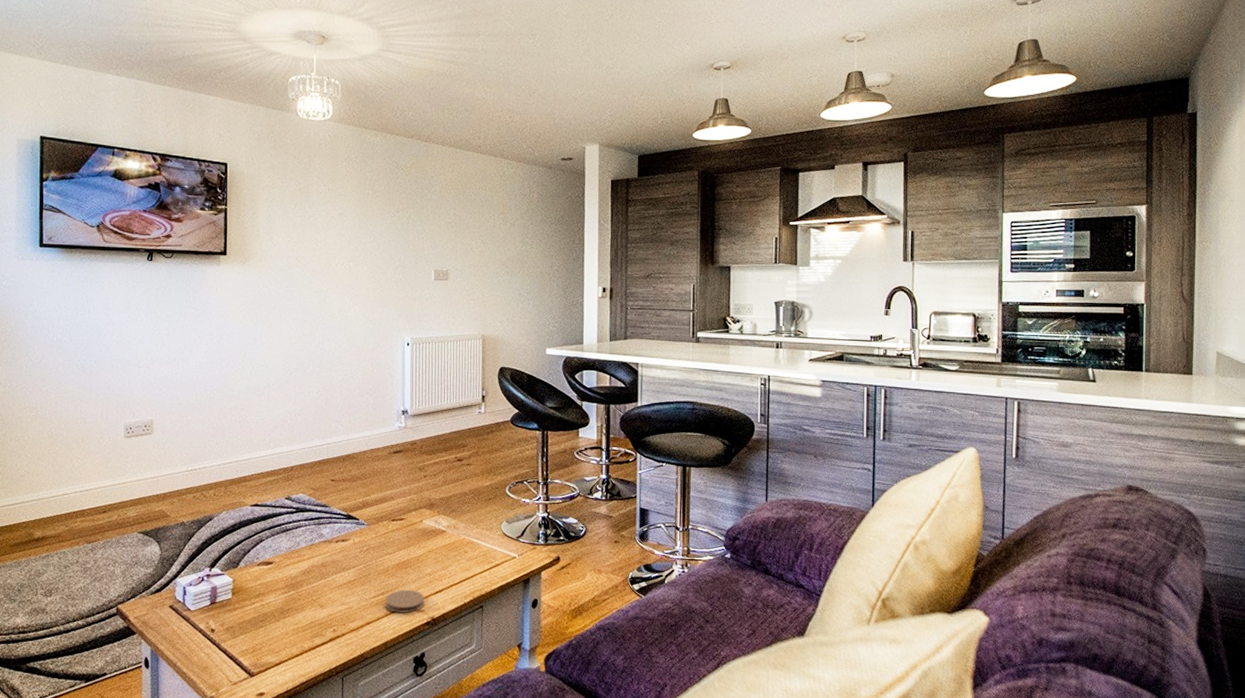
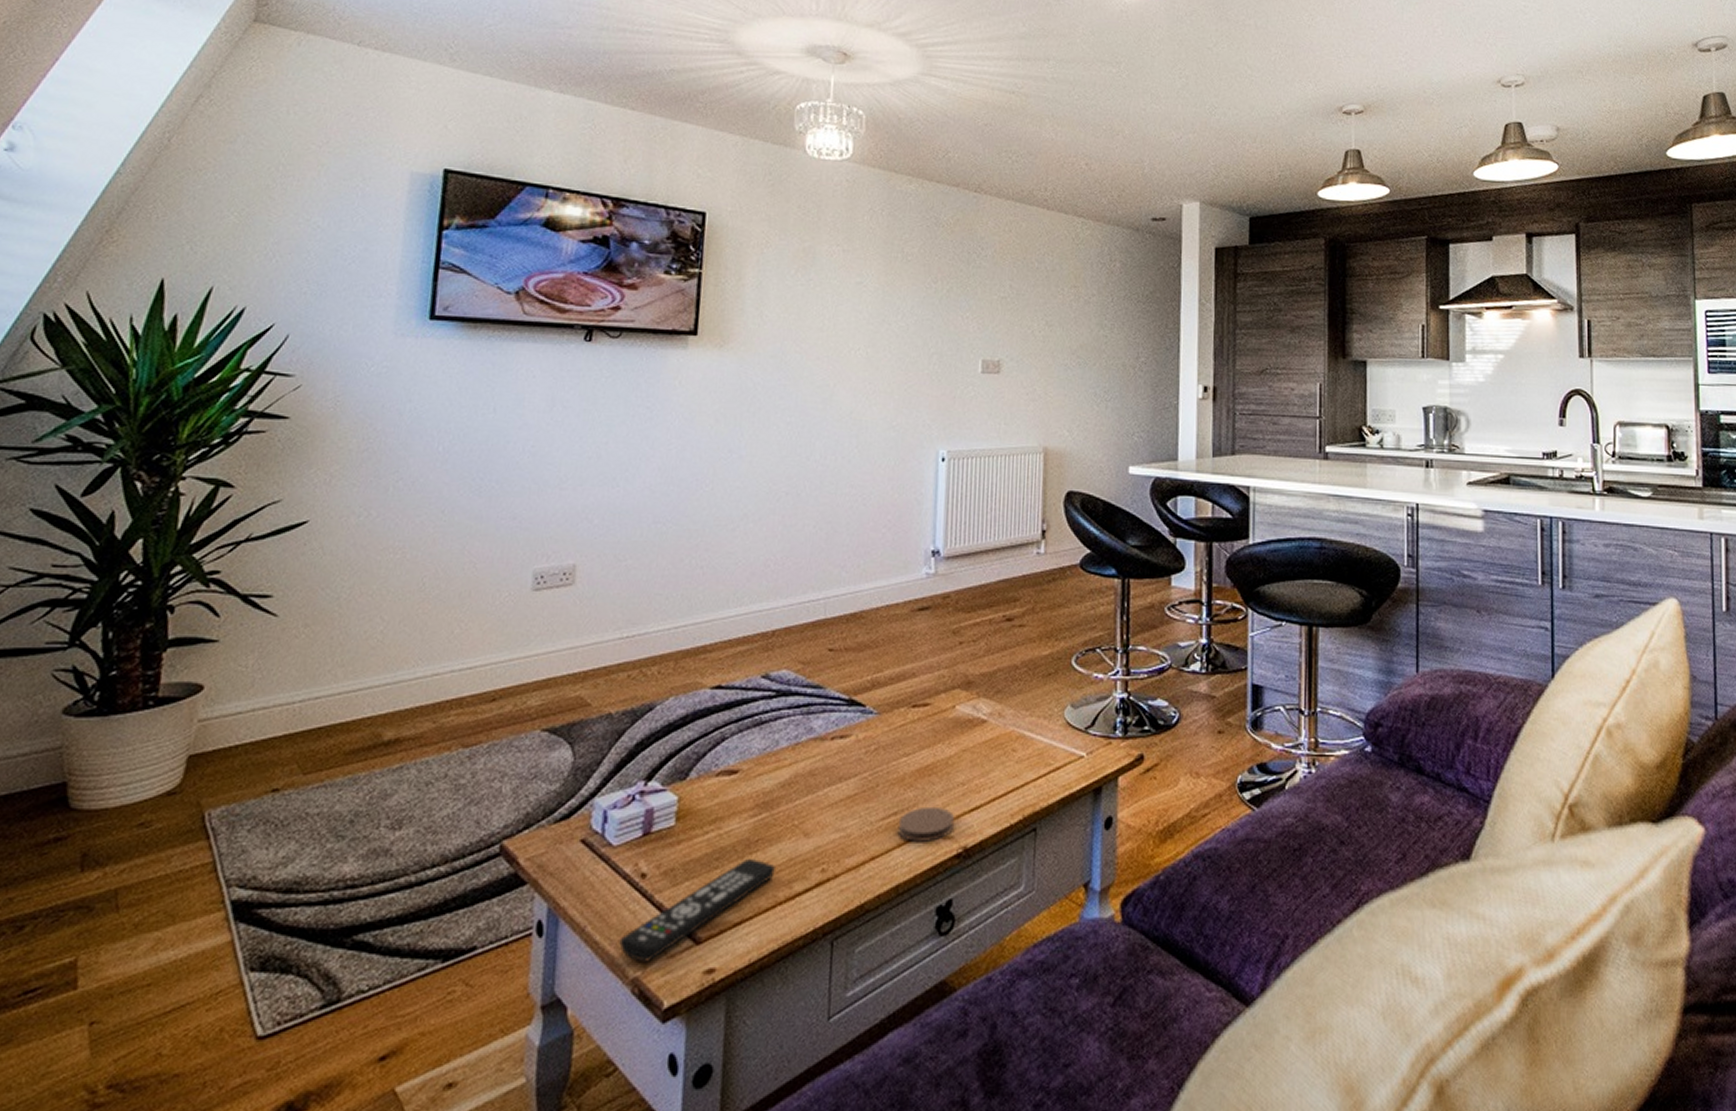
remote control: none [199,622,301,687] -> present [619,859,775,962]

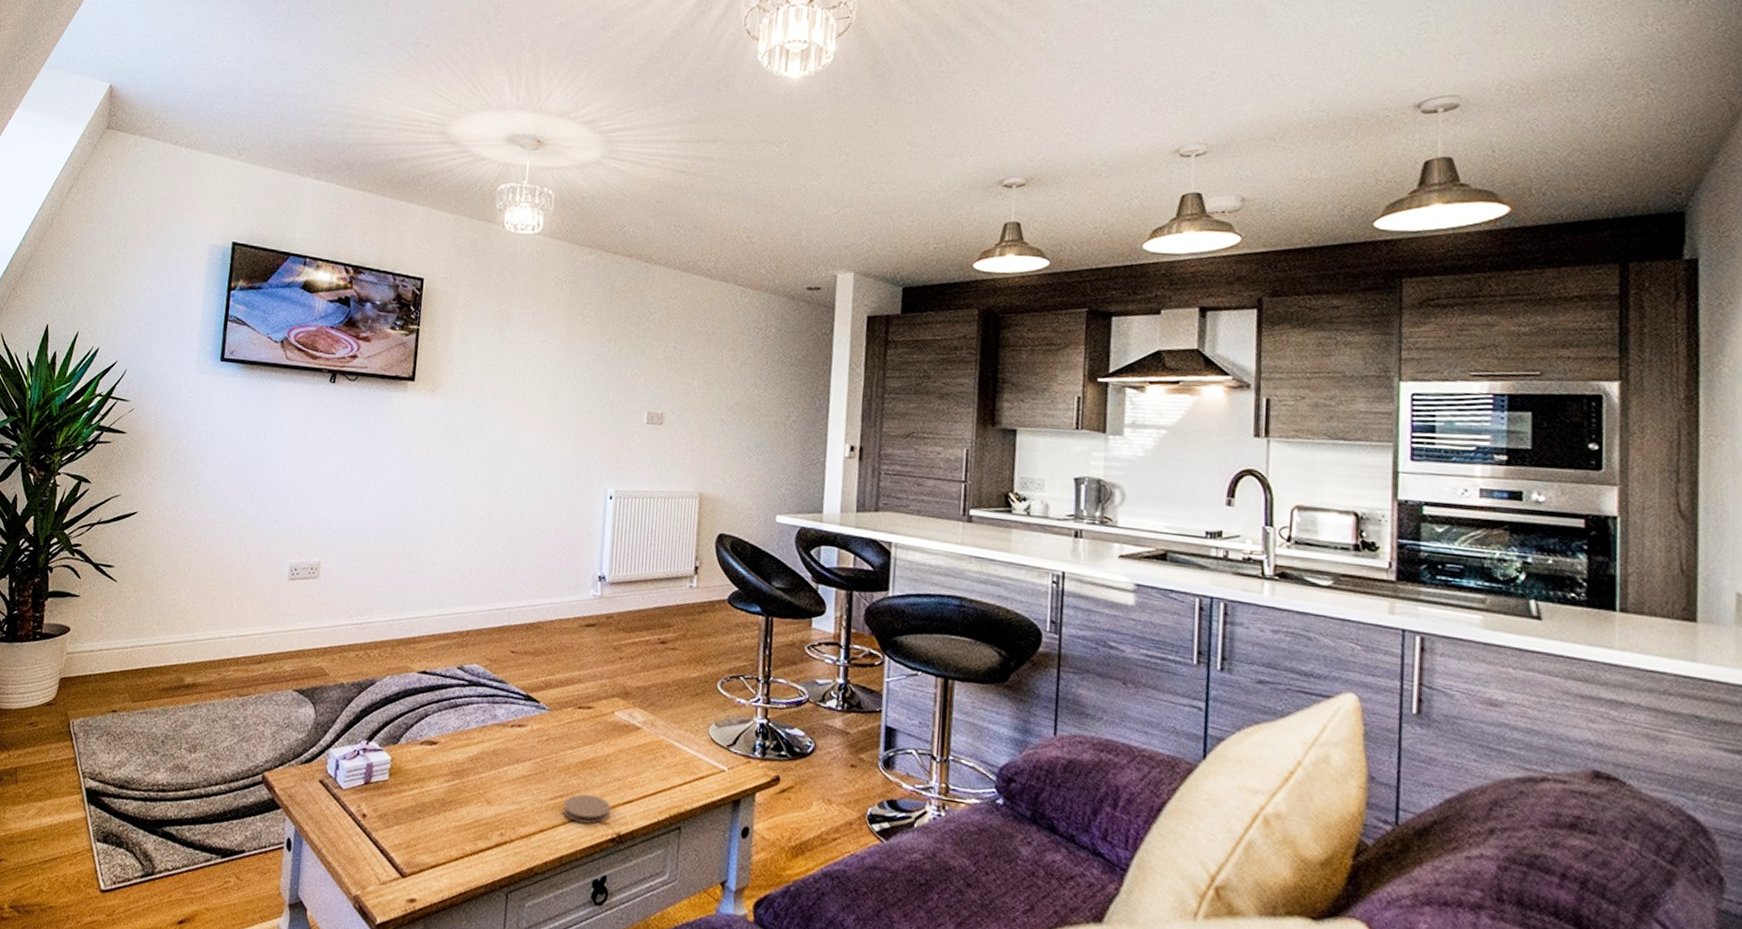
remote control: present [619,859,775,962] -> none [345,815,464,885]

